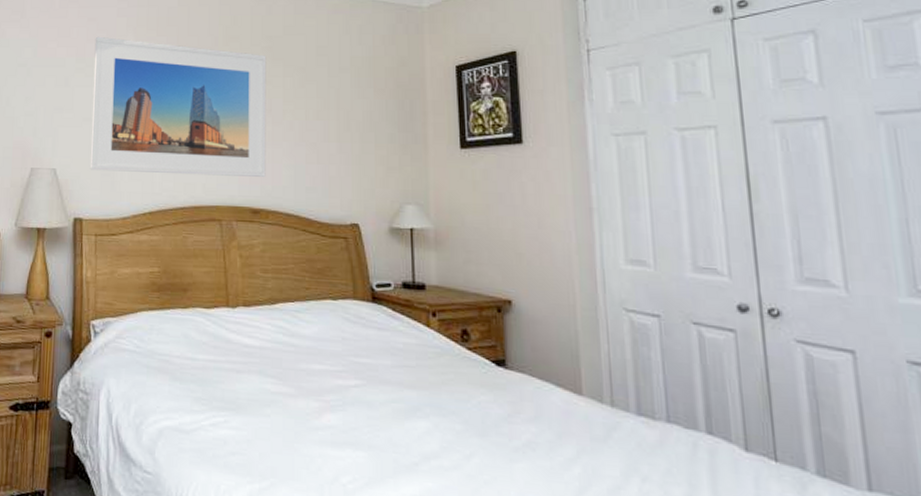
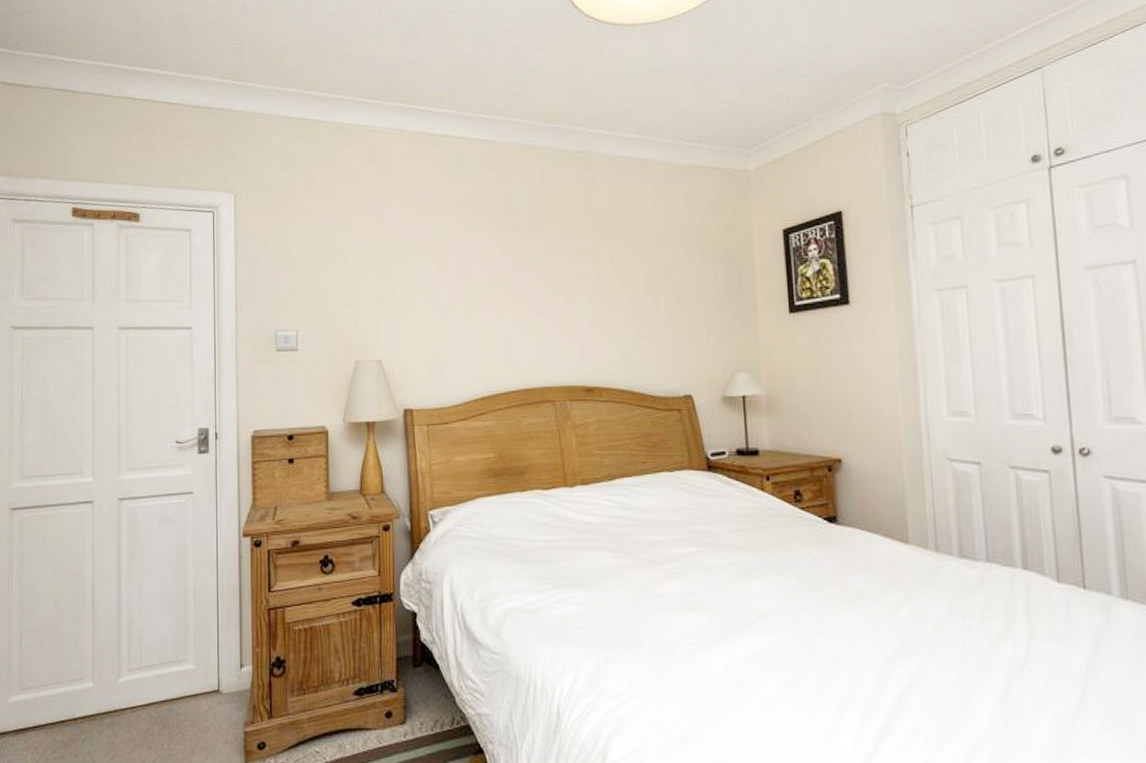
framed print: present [89,36,267,177] -> none [413,218,598,360]

